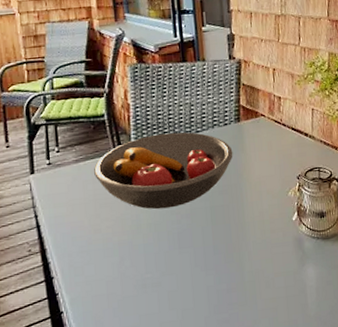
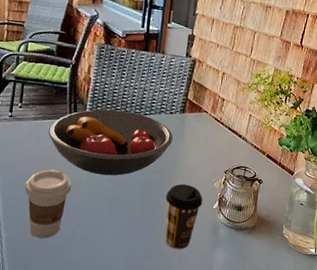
coffee cup: none [80,213,132,294] -> present [25,169,72,239]
coffee cup: none [237,200,280,275] -> present [165,184,203,250]

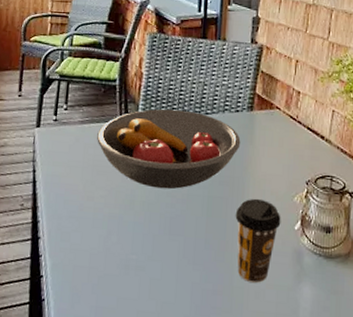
coffee cup: present [25,169,72,239] -> none [72,182,125,267]

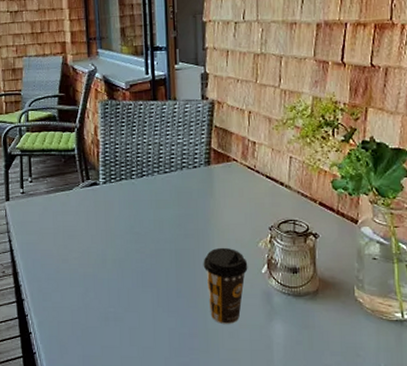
fruit bowl: present [97,109,241,190] -> none [63,171,201,246]

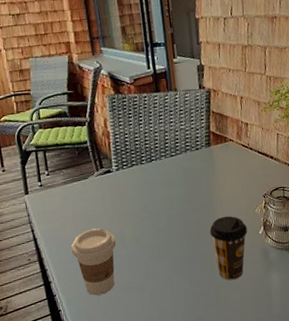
coffee cup: none [49,246,97,321] -> present [71,228,116,296]

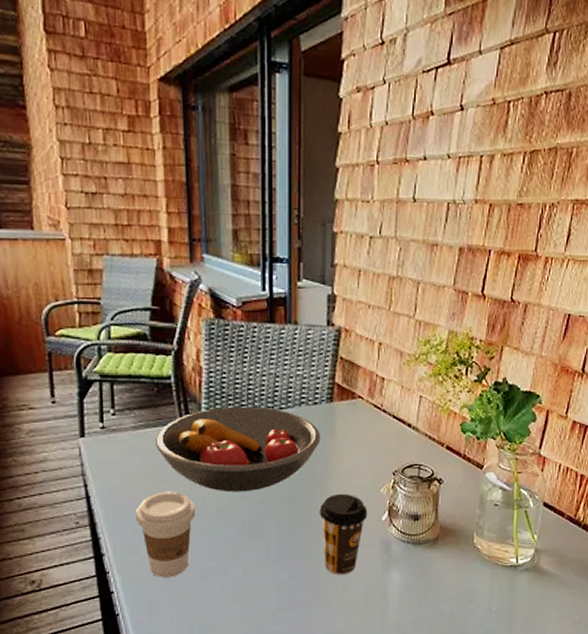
fruit bowl: none [80,156,205,225] -> present [156,406,321,492]

